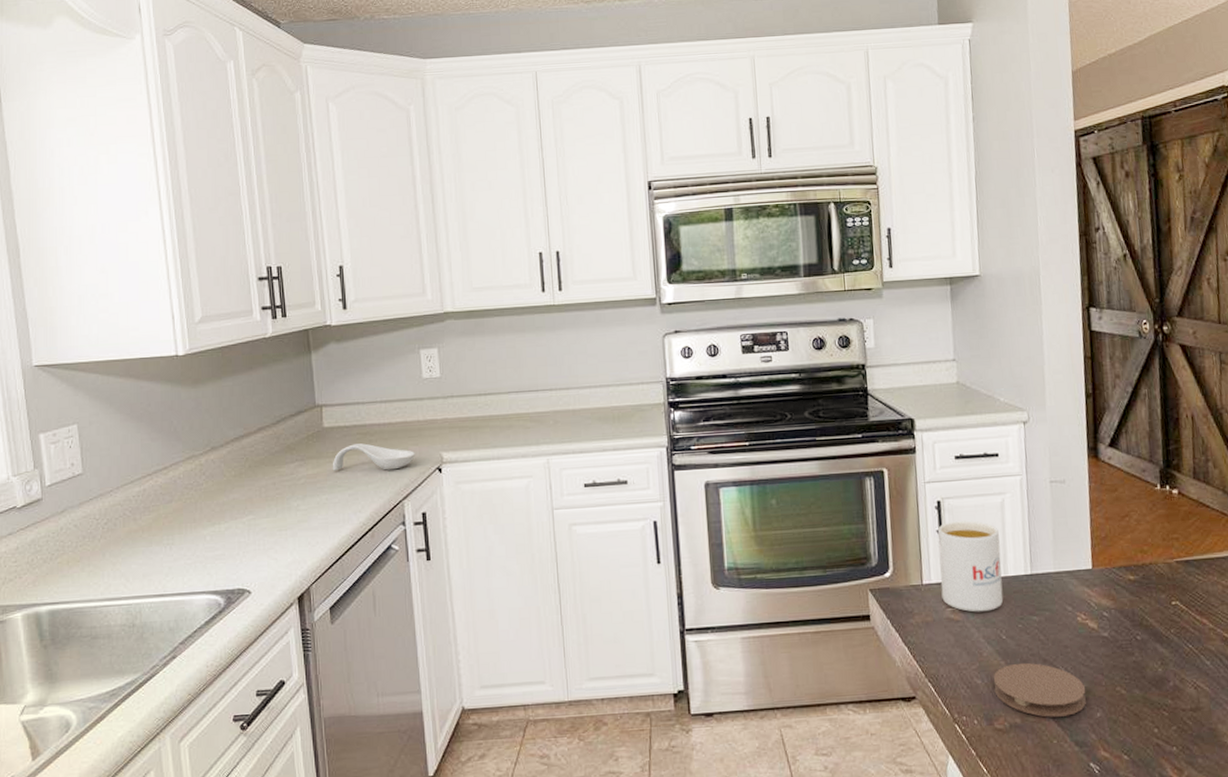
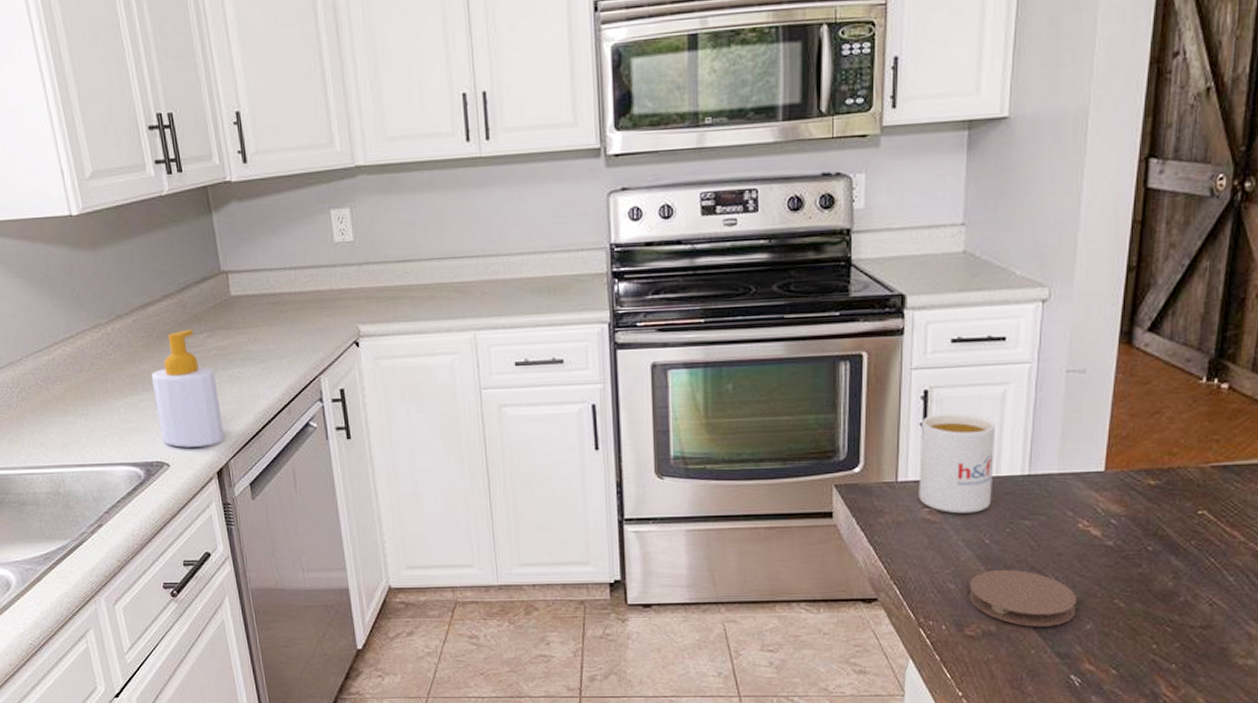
soap bottle: none [240,459,308,574] -> present [151,329,224,448]
spoon rest: present [332,443,416,471] -> none [242,314,331,343]

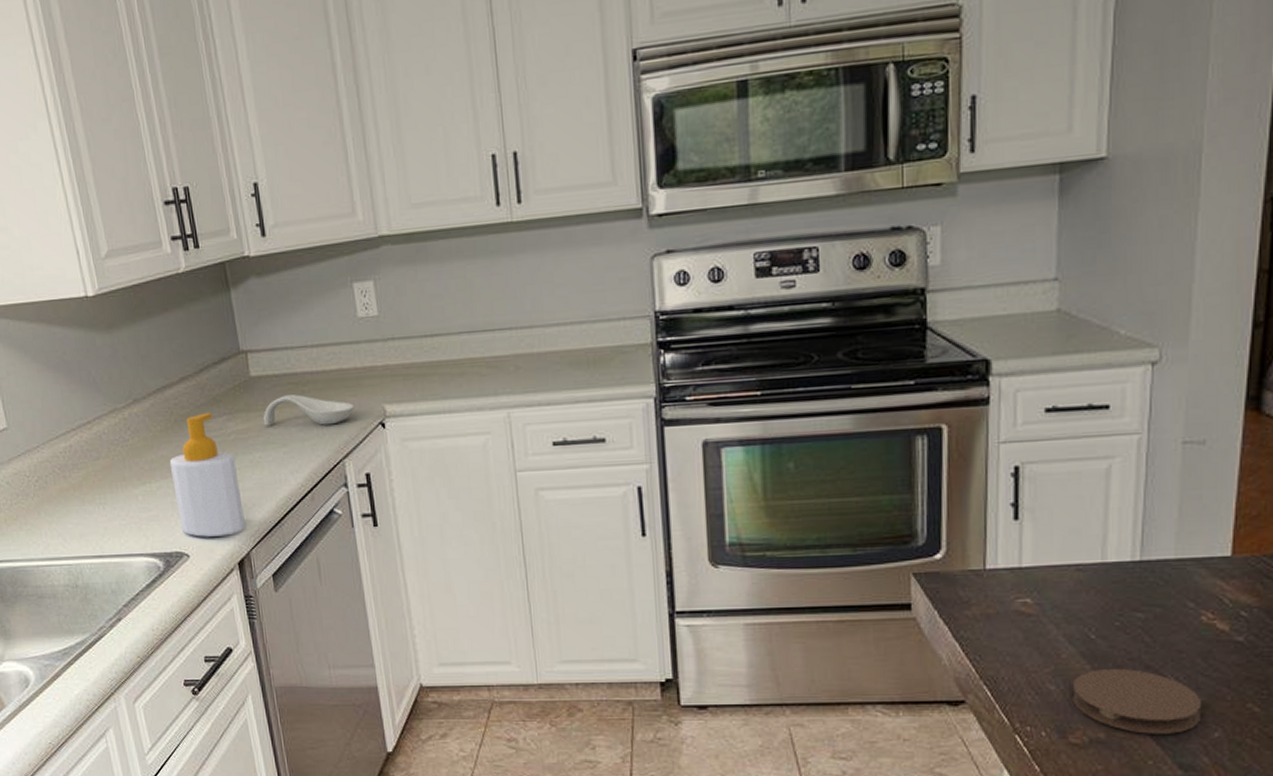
spoon rest: none [242,314,331,343] -> present [263,394,355,426]
mug: present [918,413,995,514] -> none [1010,491,1099,605]

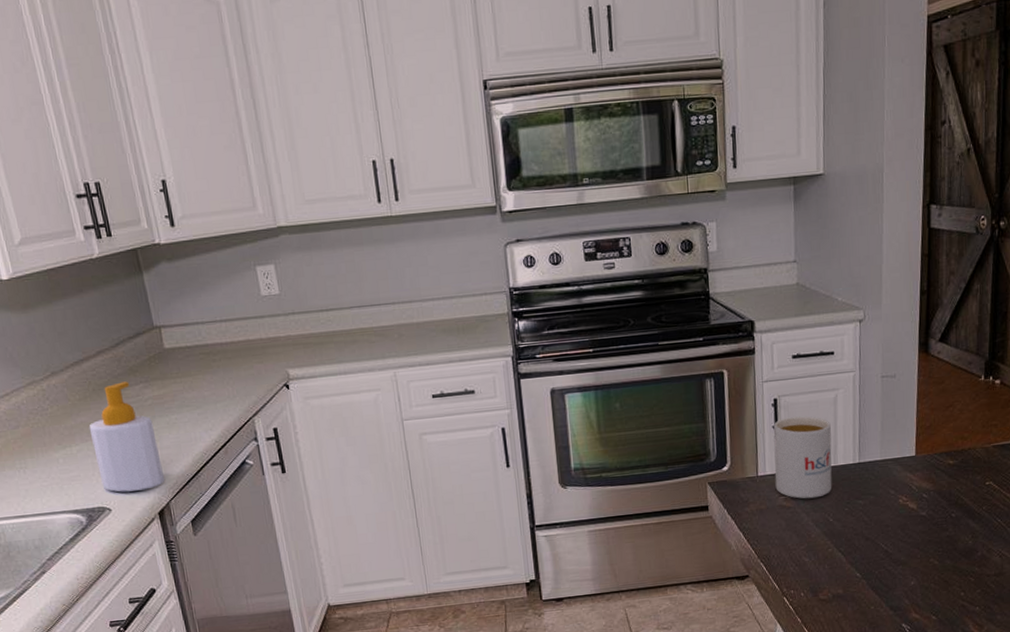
spoon rest: present [263,394,355,426] -> none [177,363,262,392]
mug: none [1010,491,1099,605] -> present [773,416,832,499]
coaster: present [1072,668,1202,734] -> none [819,541,903,587]

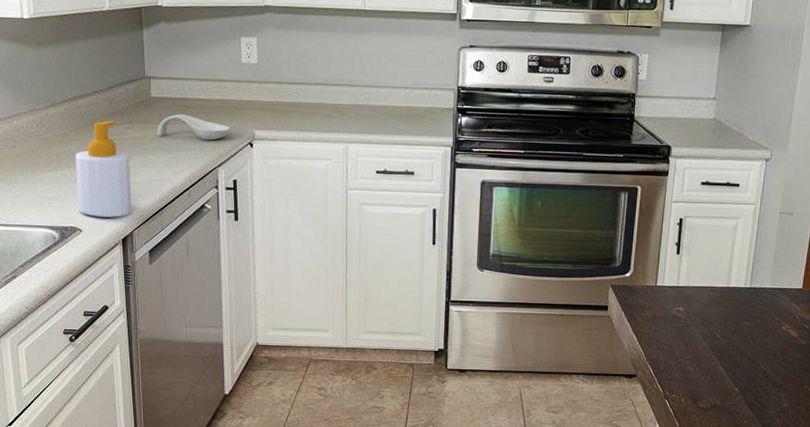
spoon rest: none [177,363,262,392] -> present [157,114,231,141]
mug: present [773,416,832,499] -> none [671,237,728,314]

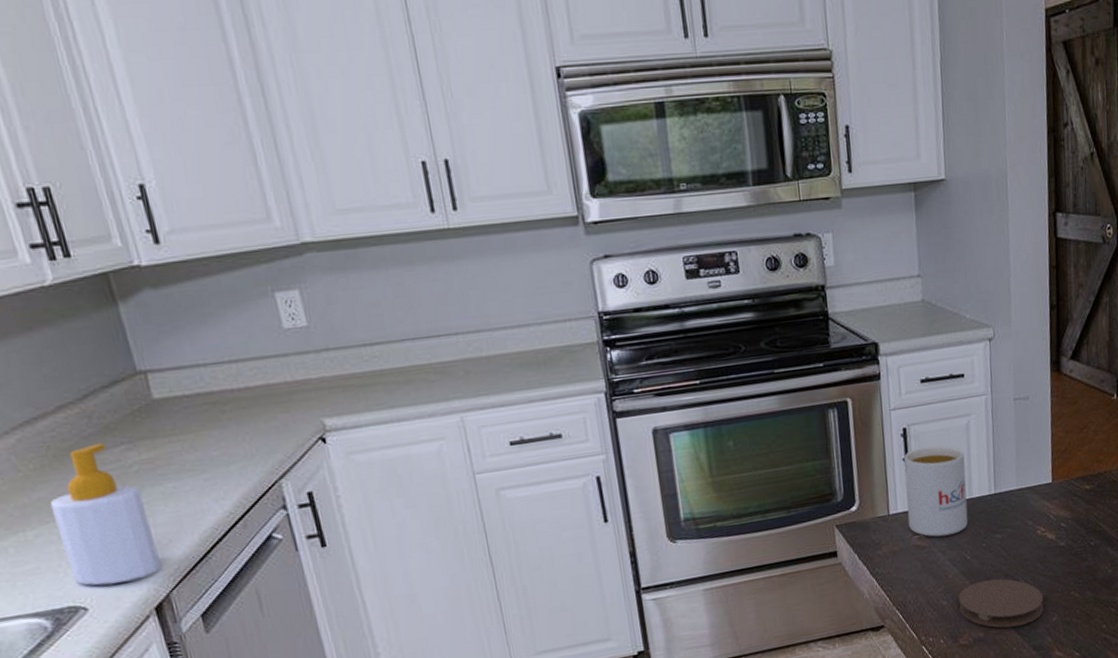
spoon rest: present [157,114,231,141] -> none [174,415,289,453]
mug: none [671,237,728,314] -> present [903,445,968,537]
coaster: none [702,357,779,403] -> present [958,578,1044,628]

